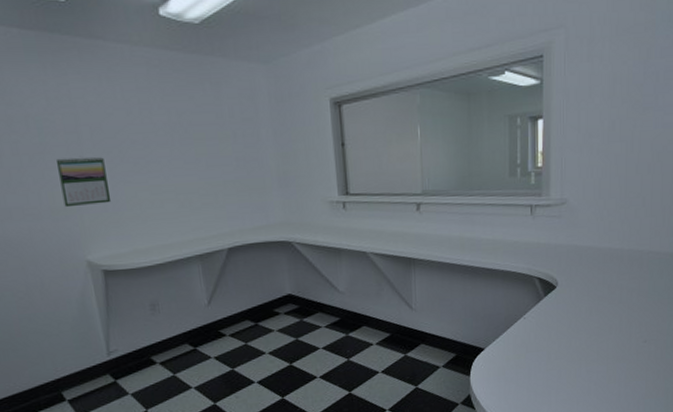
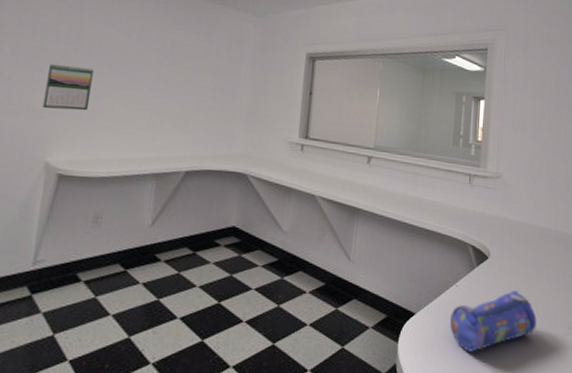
pencil case: none [520,314,609,376] -> present [450,291,537,352]

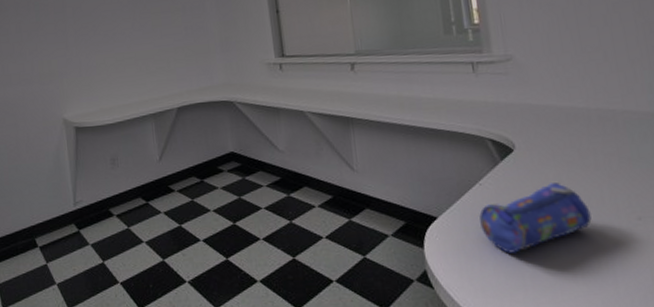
calendar: present [42,63,94,111] -> none [46,30,85,74]

